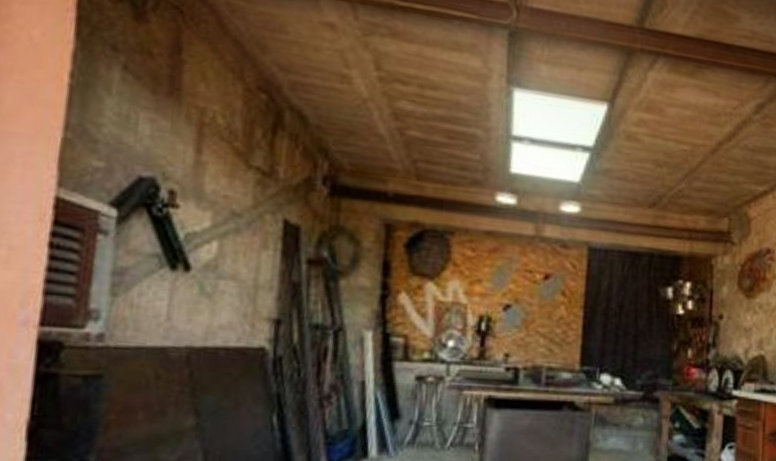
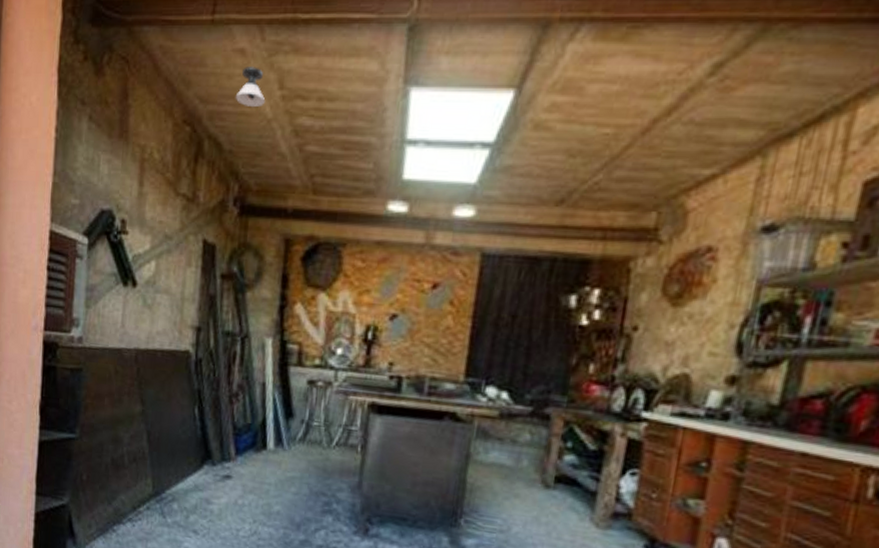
light fixture: none [323,41,360,85] -> present [235,66,266,108]

